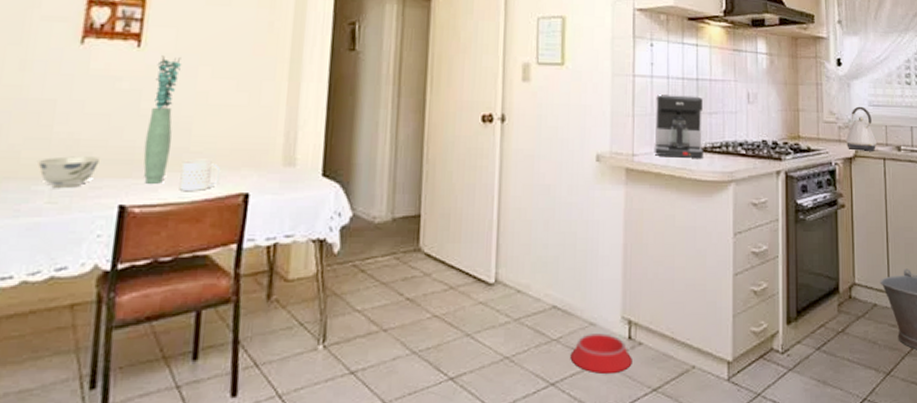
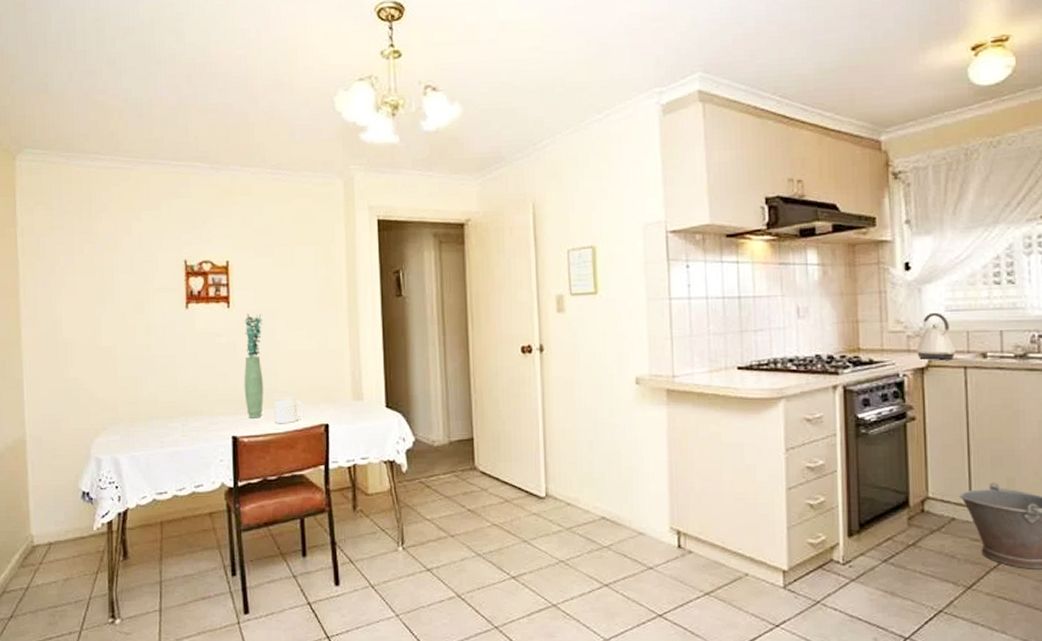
bowl: present [36,156,101,189] -> none [169,399,214,425]
pet bowl: present [570,333,632,374] -> none [621,542,683,577]
coffee maker: present [655,95,703,158] -> none [695,314,749,377]

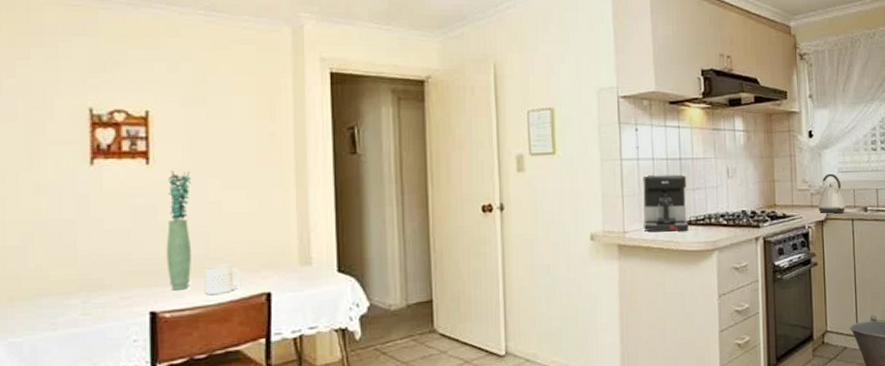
coffee maker: none [695,314,749,377] -> present [643,174,689,232]

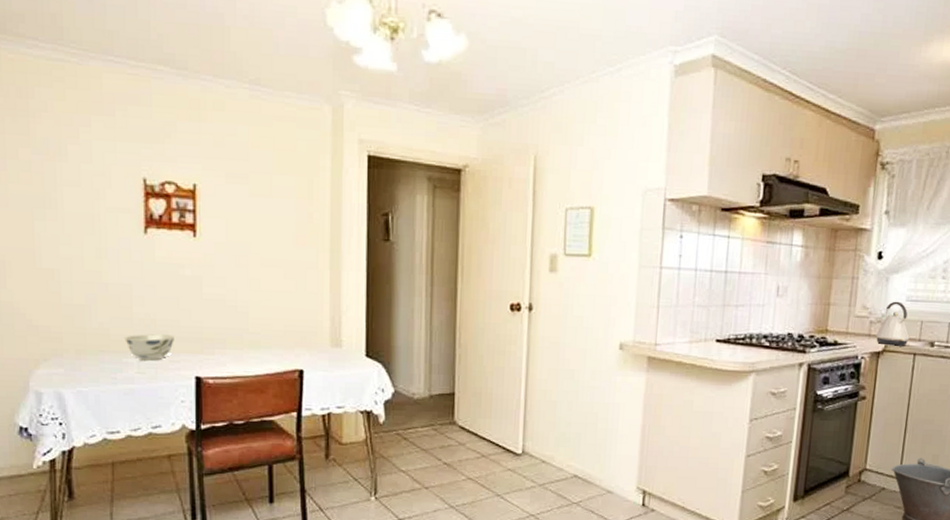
bowl: none [65,269,127,302] -> present [123,334,176,362]
vase: present [166,171,192,292] -> none [210,245,234,361]
mug: present [204,264,242,296] -> none [243,338,278,367]
coffee maker: present [643,174,689,232] -> none [678,287,730,349]

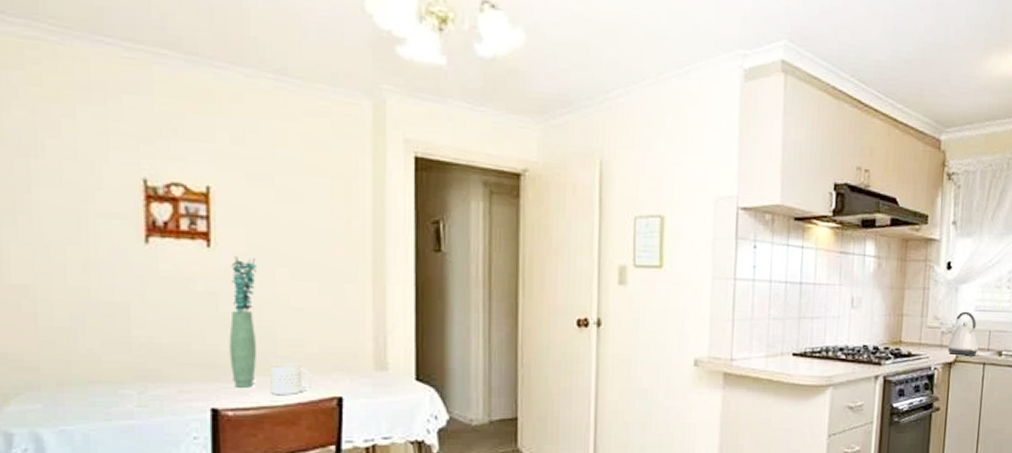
bowl: present [123,334,176,362] -> none [119,360,186,393]
vase: none [210,245,234,361] -> present [229,256,258,389]
mug: none [243,338,278,367] -> present [270,363,312,396]

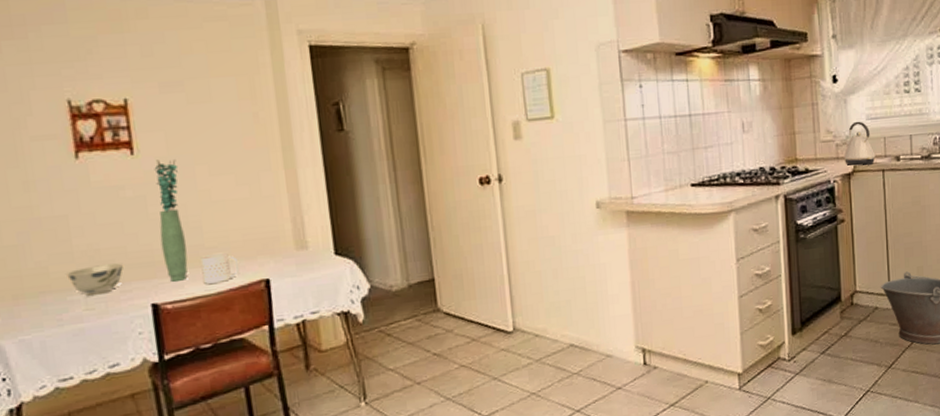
bowl: none [119,360,186,393] -> present [65,263,125,297]

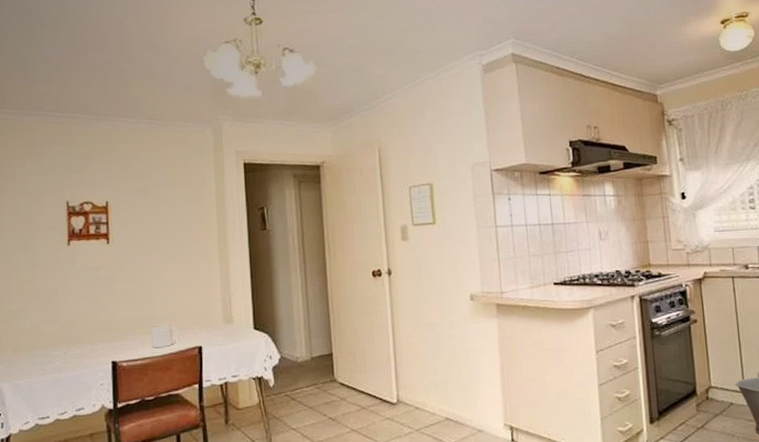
bowl: present [65,263,125,297] -> none [52,327,95,353]
vase: present [154,160,188,283] -> none [122,248,142,345]
kettle: present [843,121,876,167] -> none [694,233,725,273]

